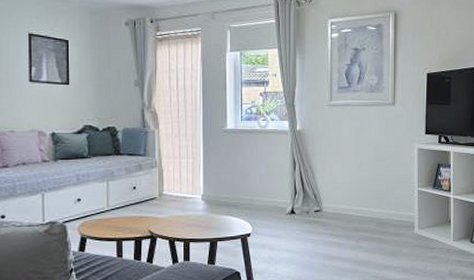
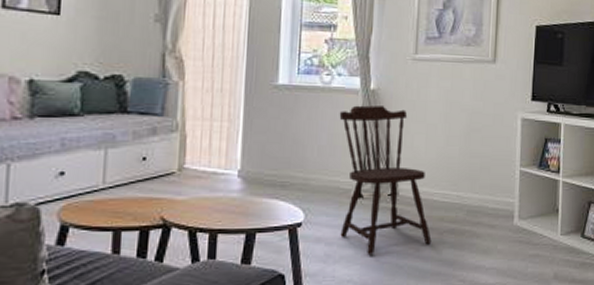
chair: none [274,143,350,258] -> present [339,105,432,256]

